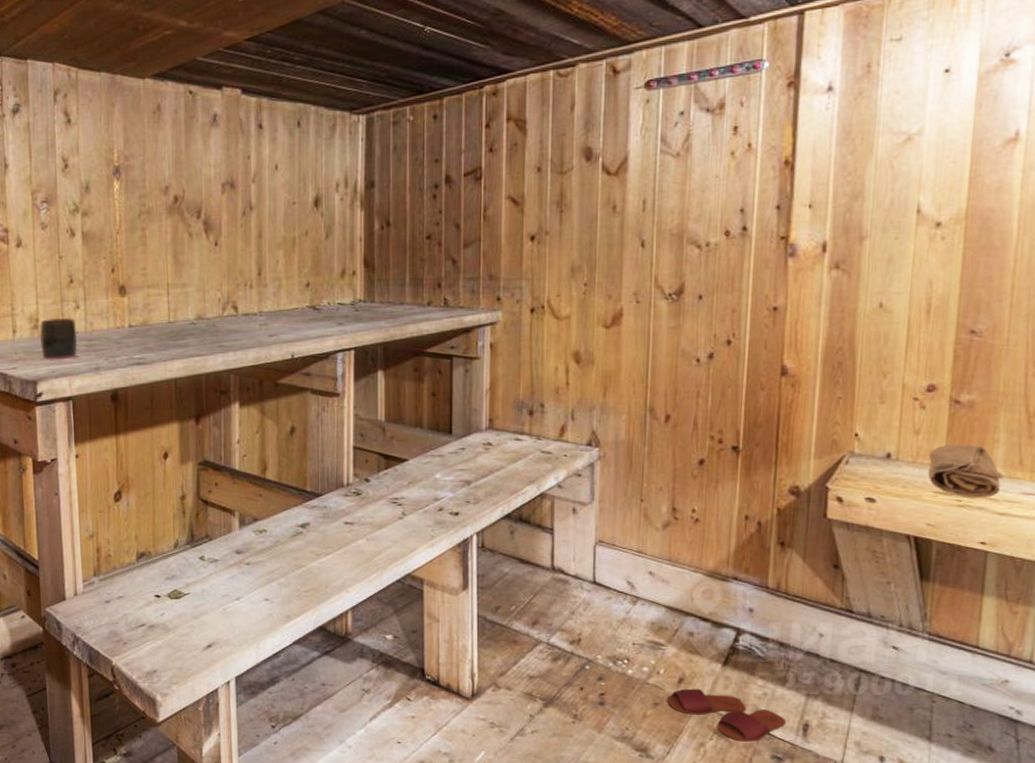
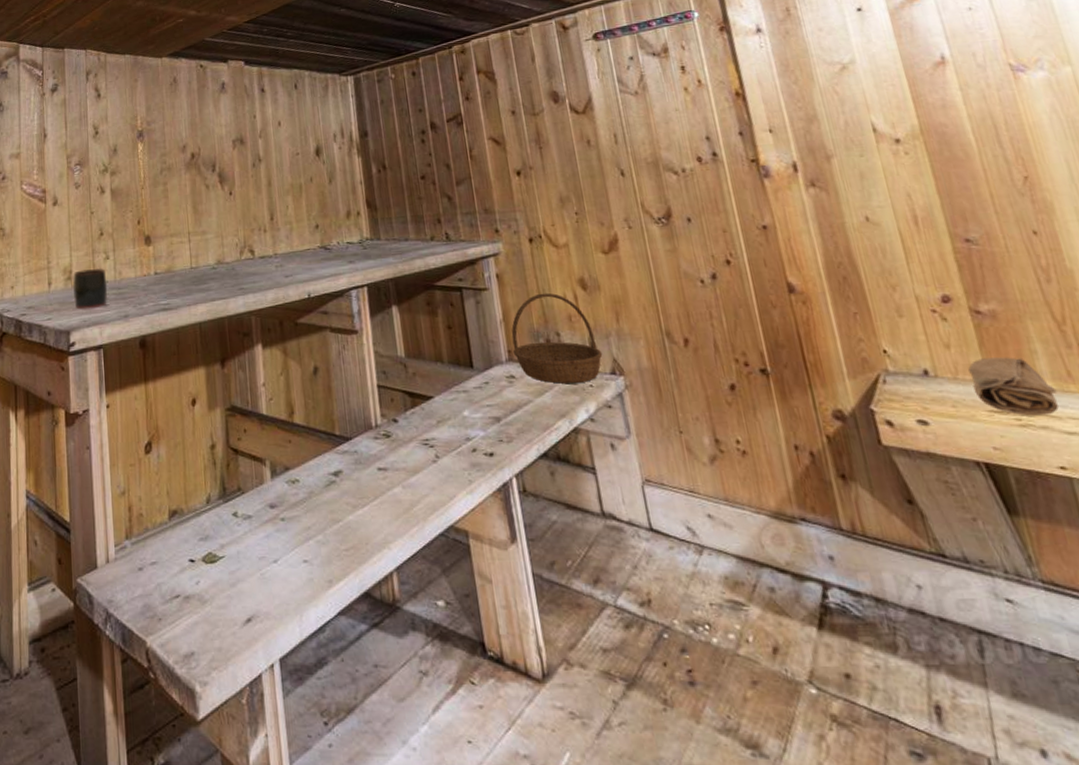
basket: none [494,364,583,452] -> present [511,293,603,384]
slippers: present [667,688,787,742] -> none [766,660,914,732]

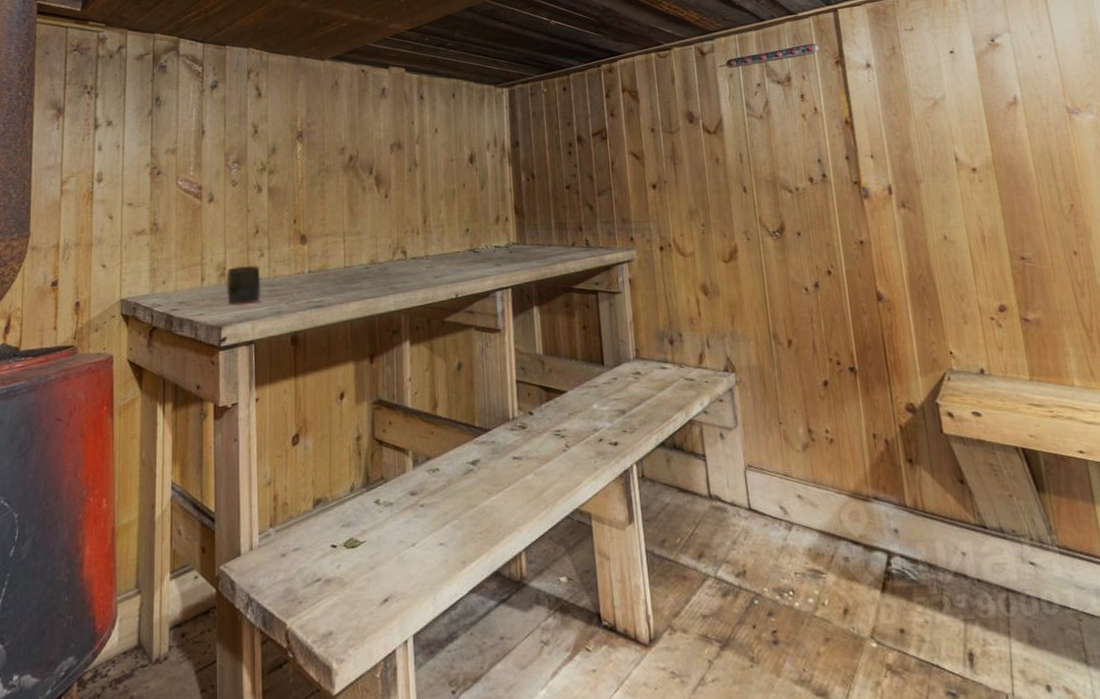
basket: present [511,293,603,384] -> none [639,297,718,380]
towel: present [968,357,1060,416] -> none [1015,358,1083,409]

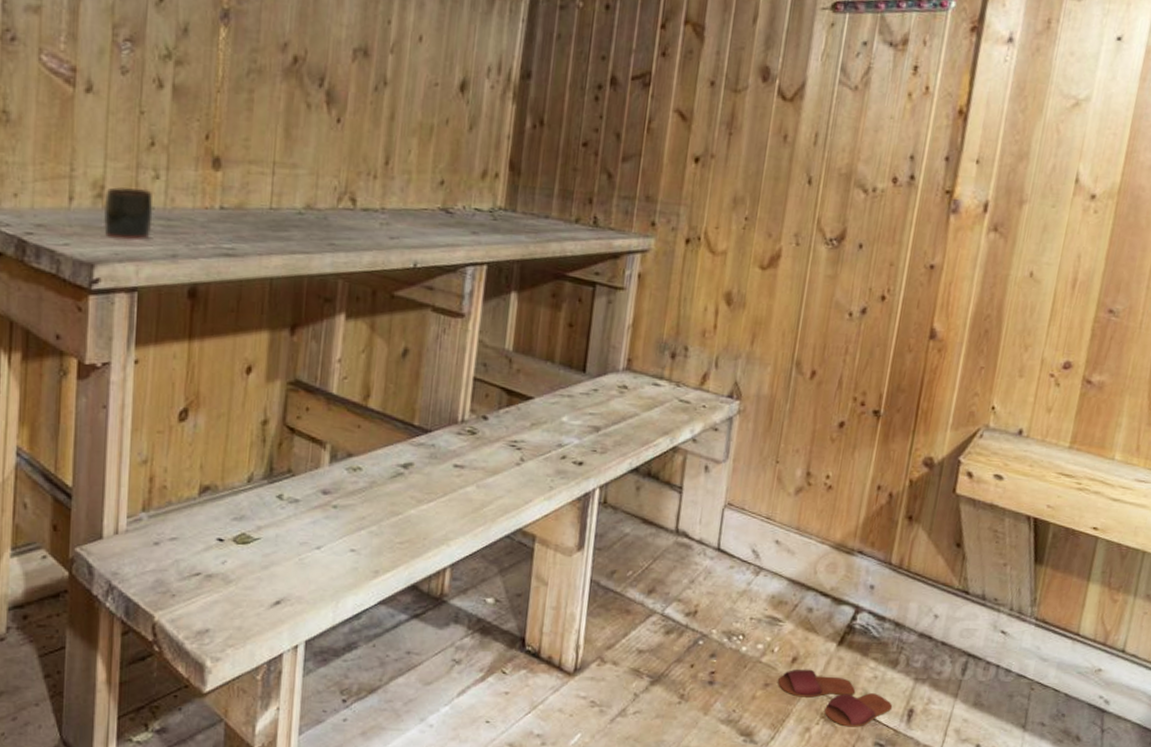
slippers: none [837,619,952,678] -> present [778,669,893,727]

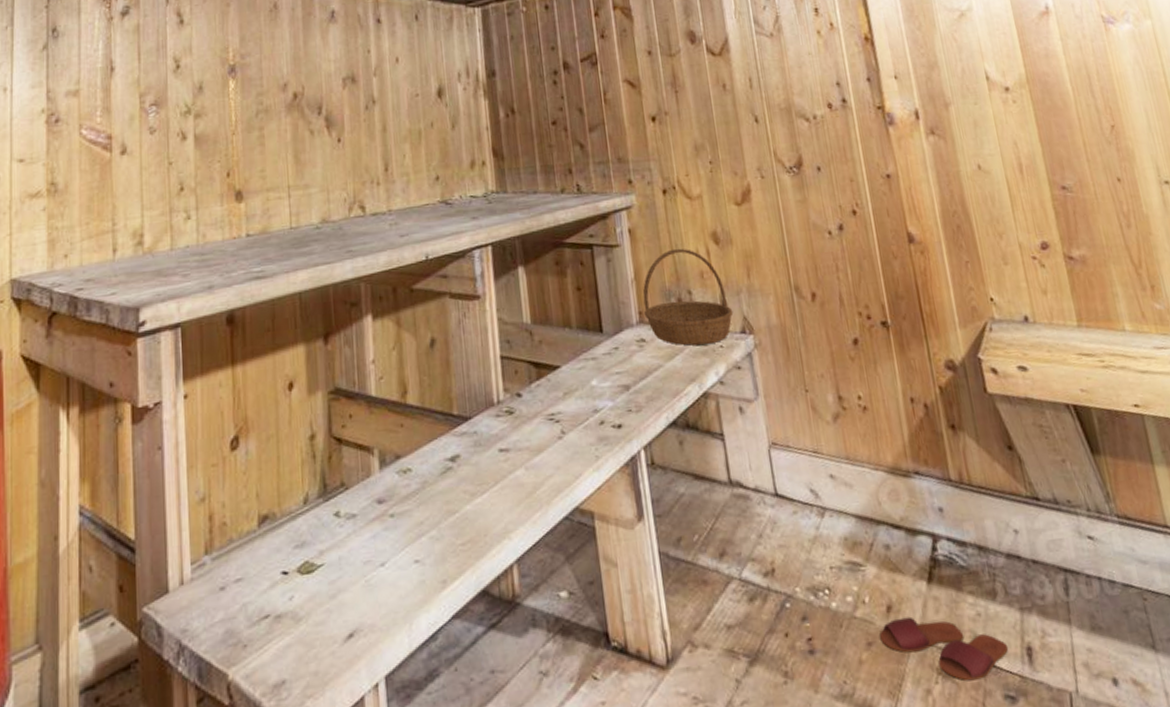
mug: present [104,187,153,241] -> none [144,229,189,281]
basket: none [632,302,726,402] -> present [642,248,734,346]

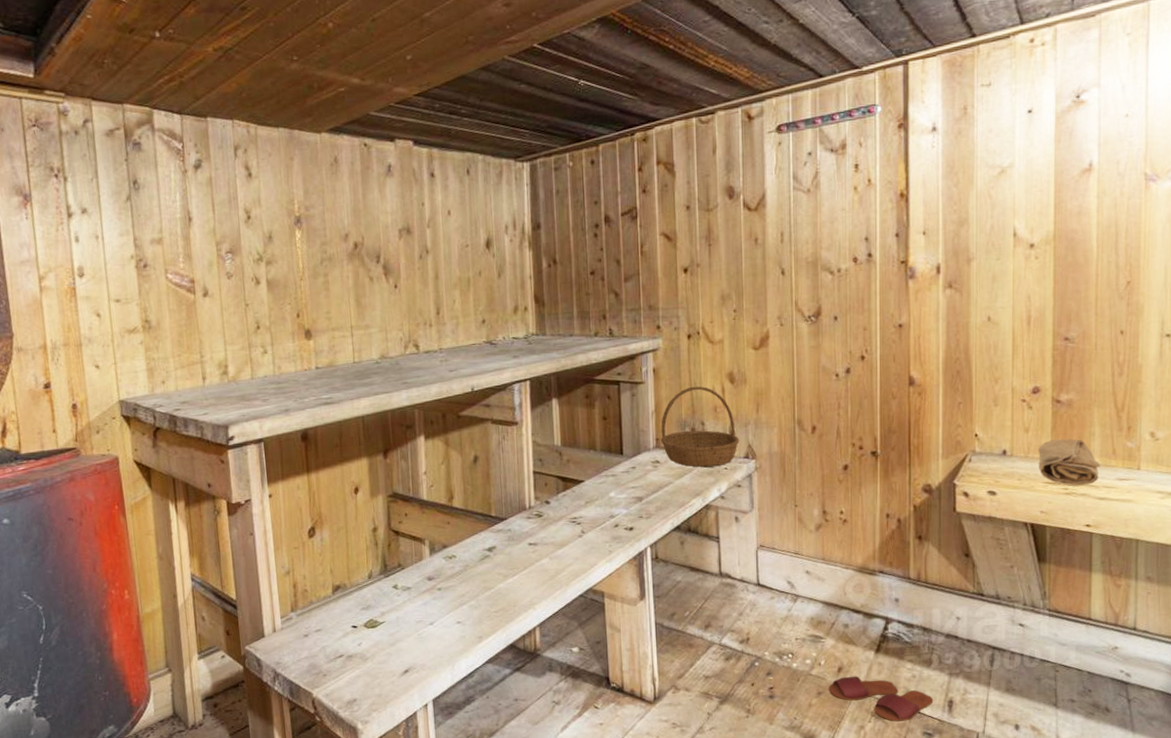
towel: none [1062,300,1135,358] -> present [1038,438,1101,486]

